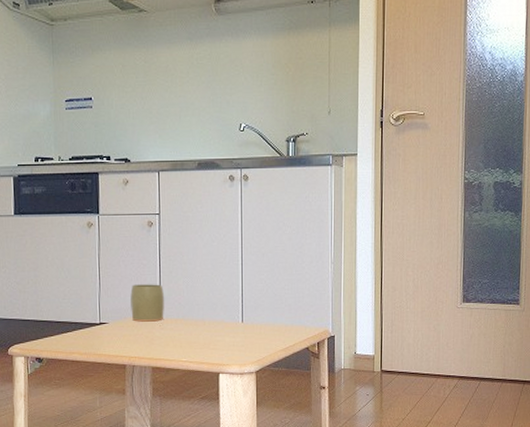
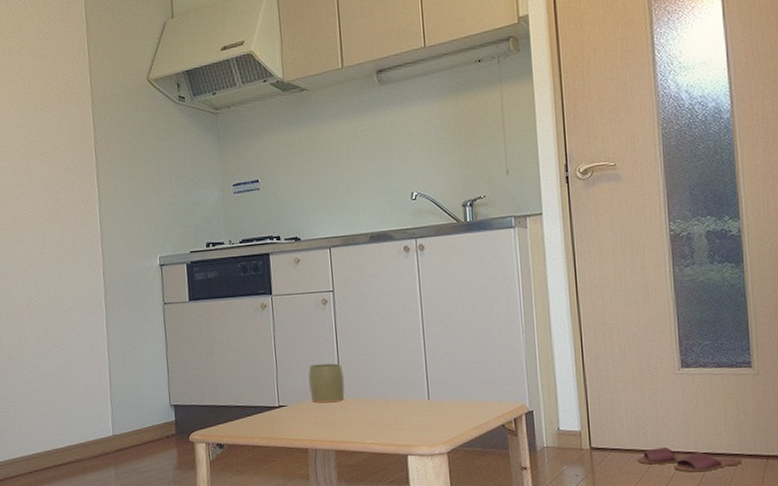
slippers: none [419,372,504,394] -> present [637,447,742,472]

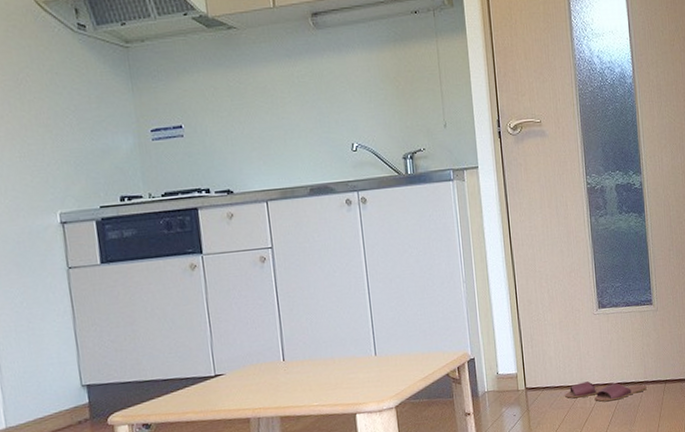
mug: present [308,363,345,403] -> none [247,324,289,369]

